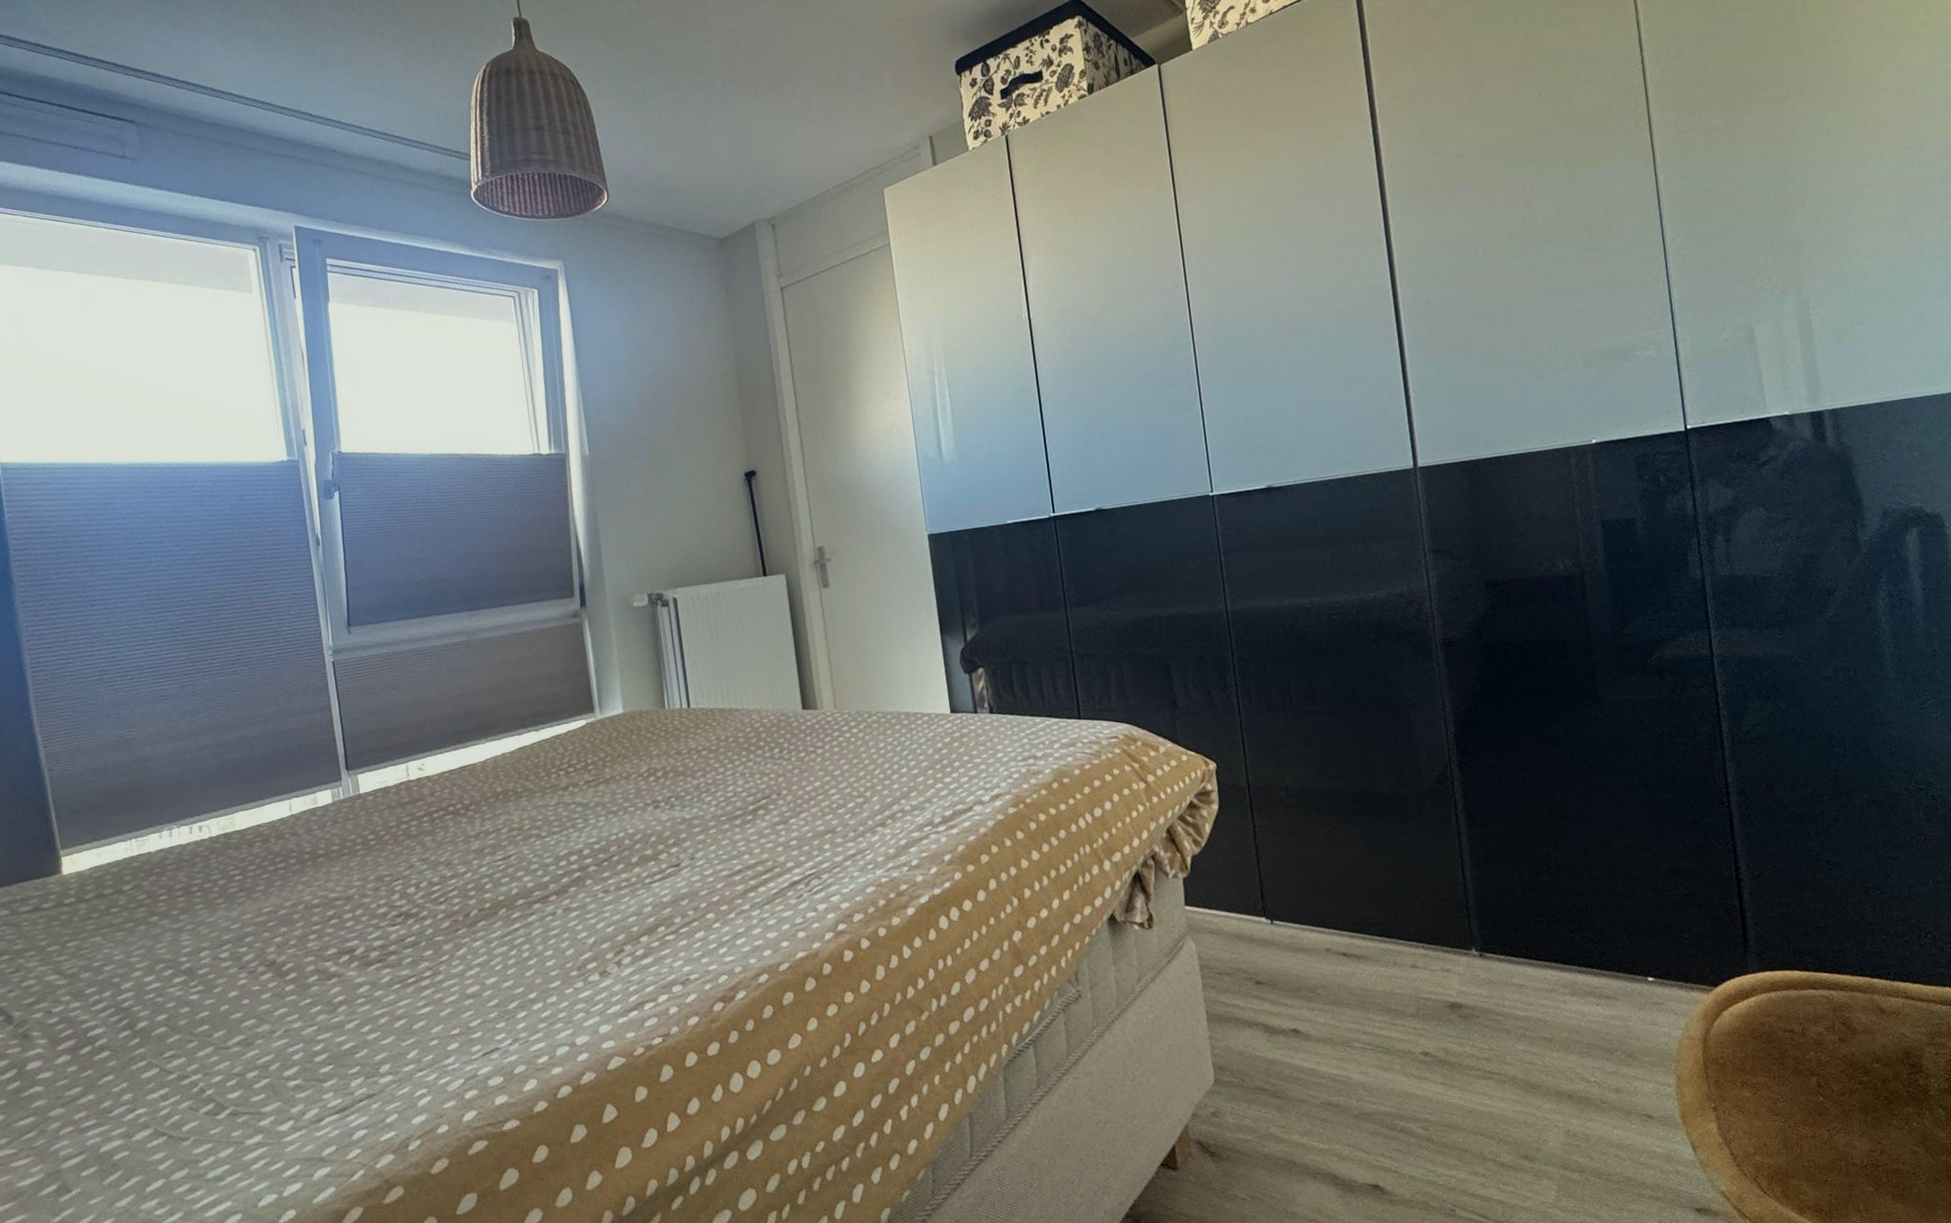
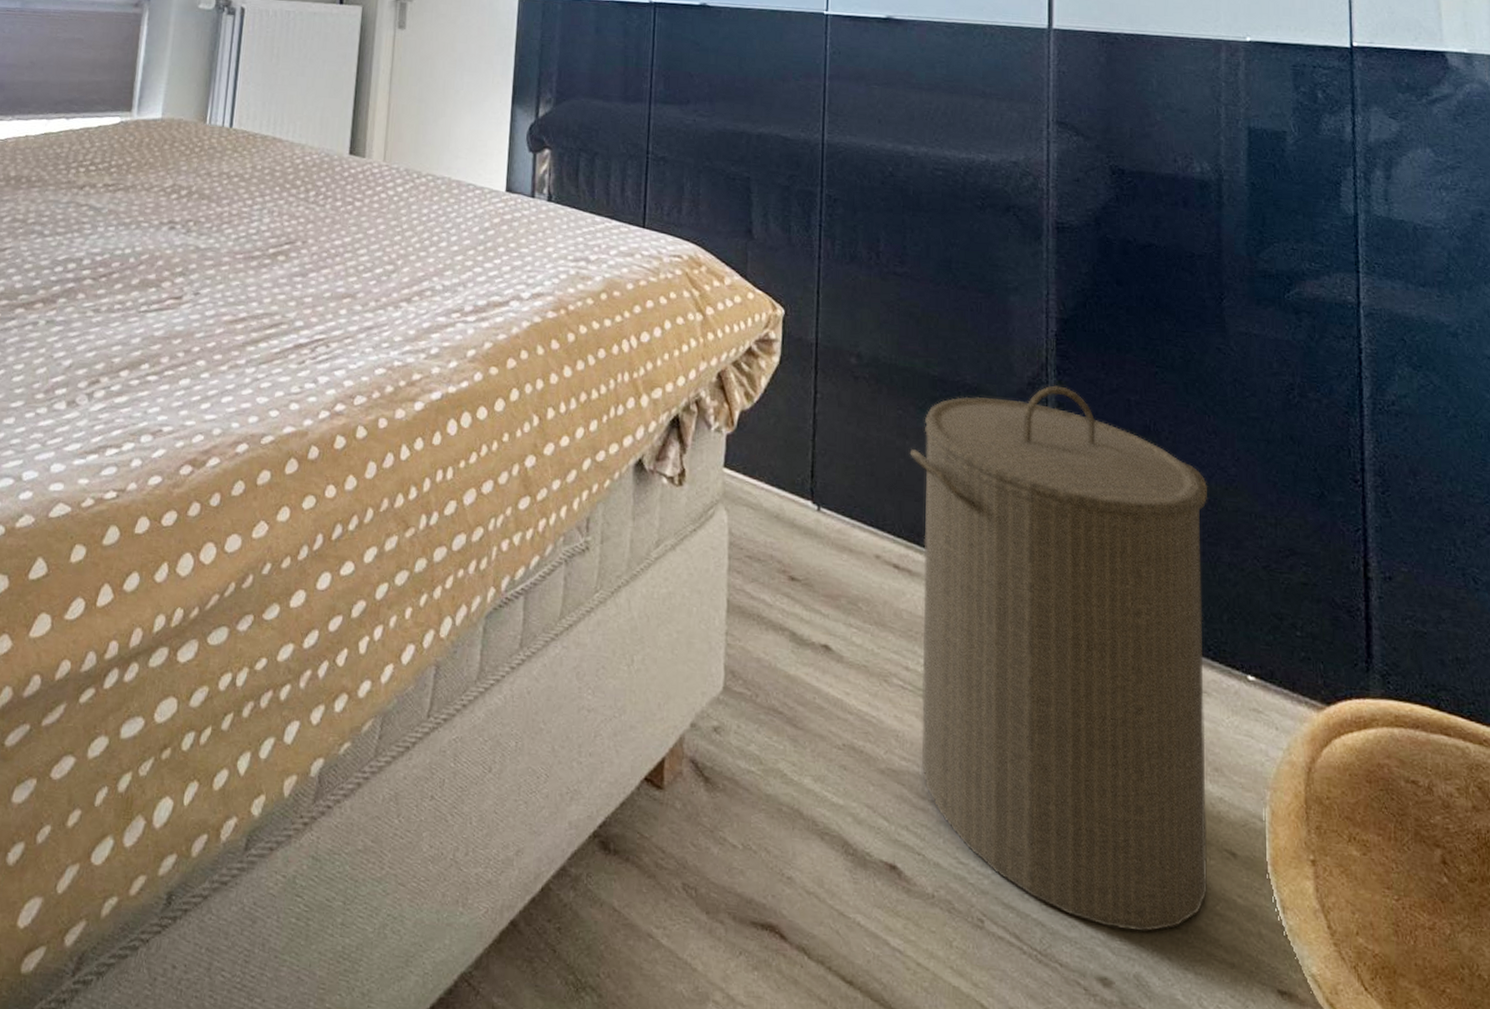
laundry hamper: none [1342,777,1632,1193] -> present [909,385,1208,933]

